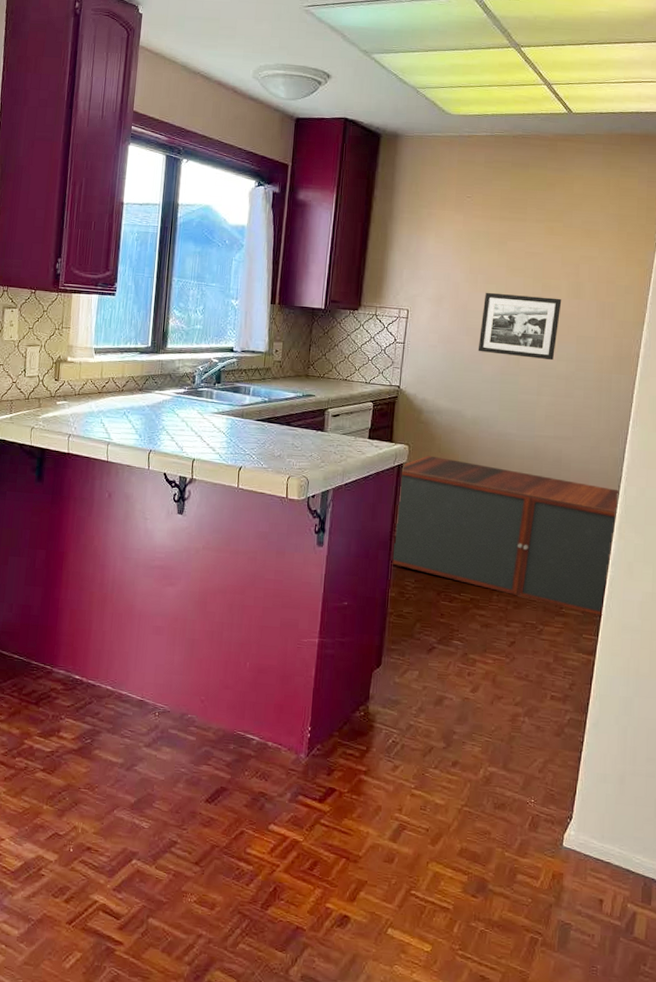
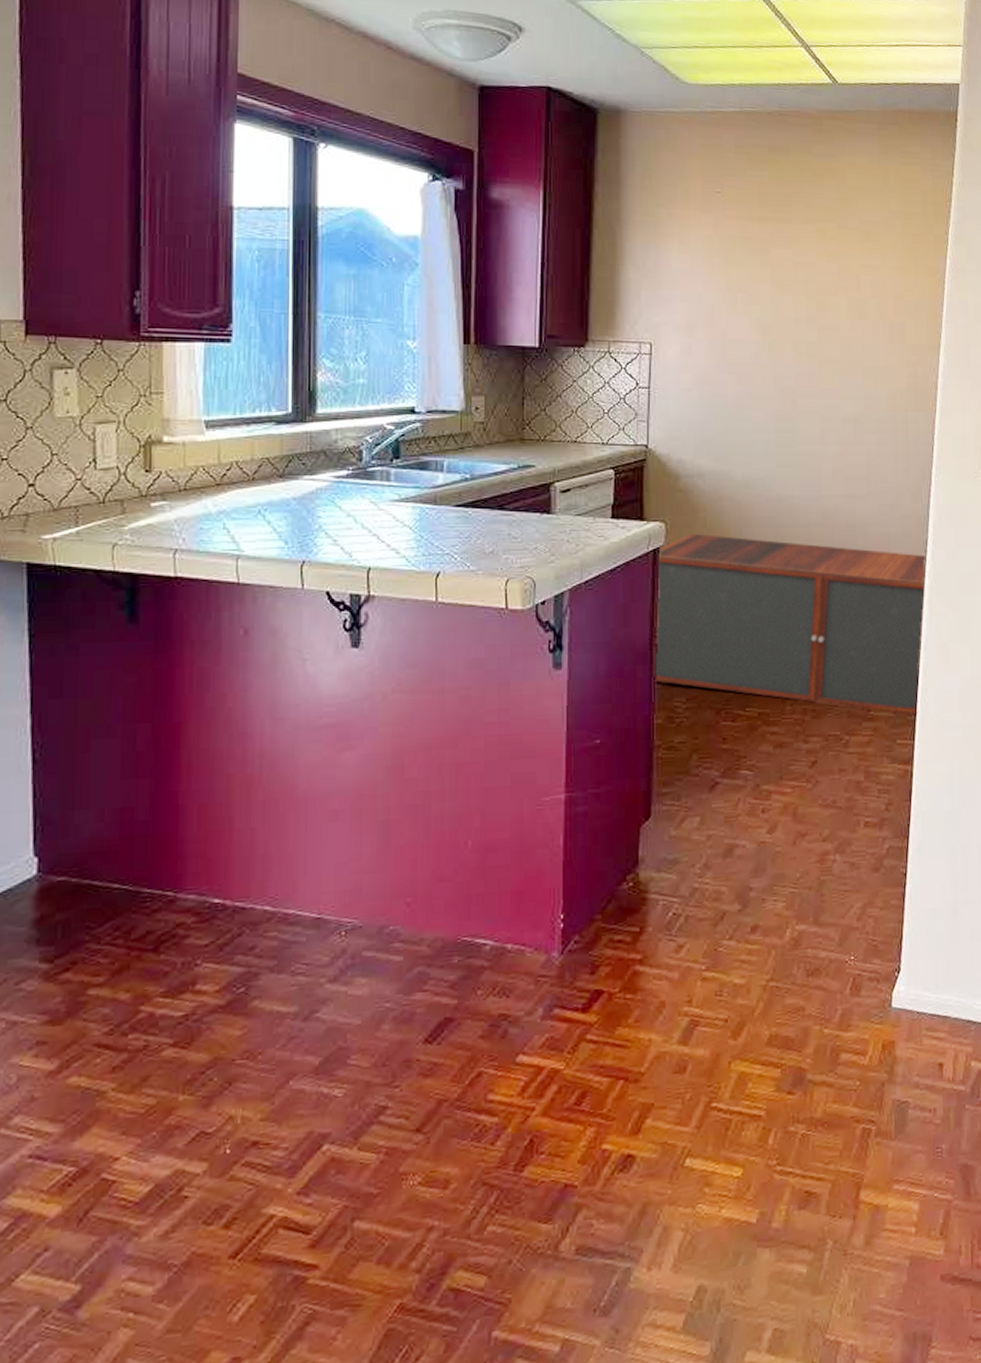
picture frame: present [478,292,562,361] -> none [744,315,842,399]

